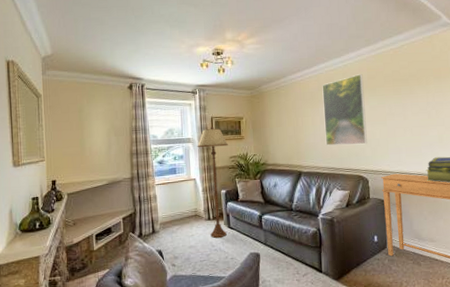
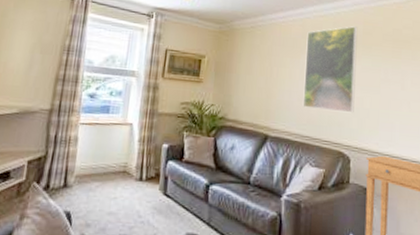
floor lamp: present [197,127,229,238] -> none [139,61,182,206]

